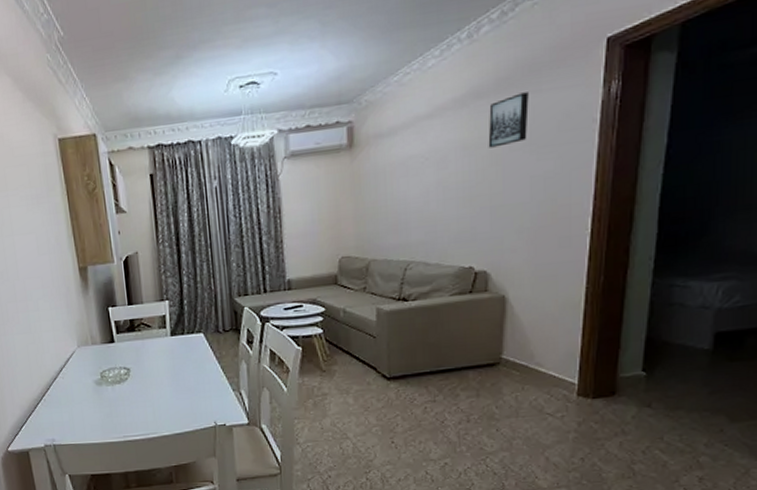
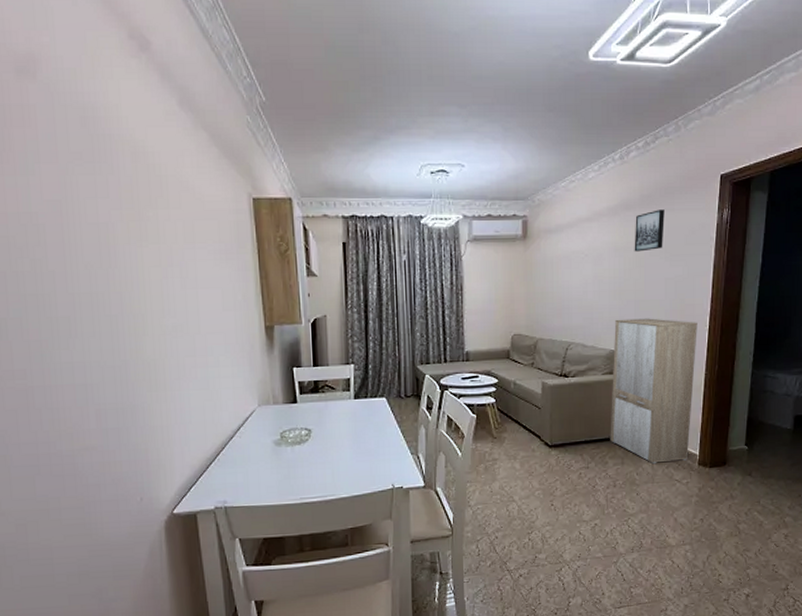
cabinet: none [461,225,575,396] -> present [610,318,697,465]

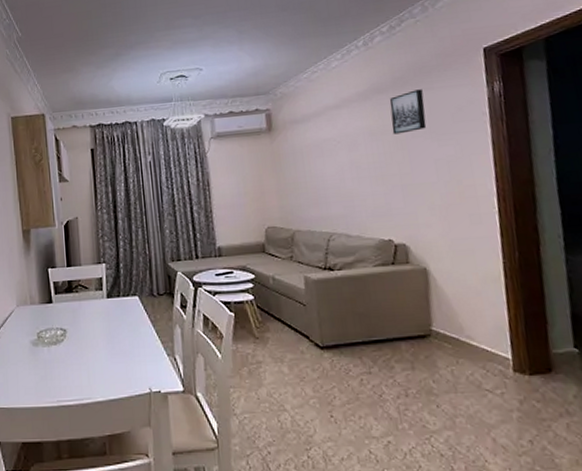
cabinet: present [610,318,697,465] -> none [381,202,498,370]

